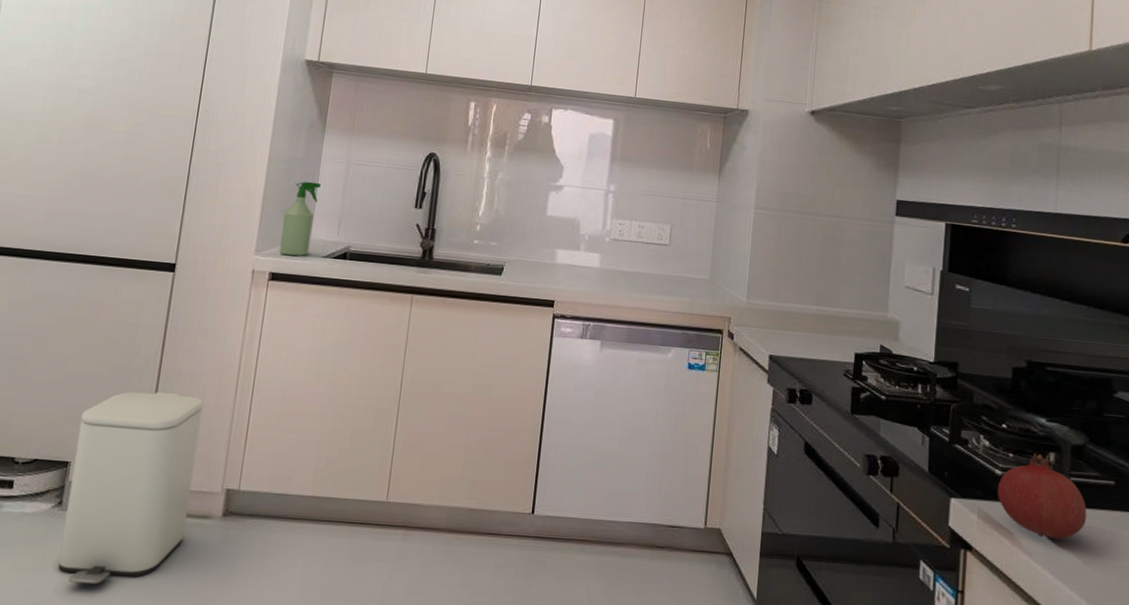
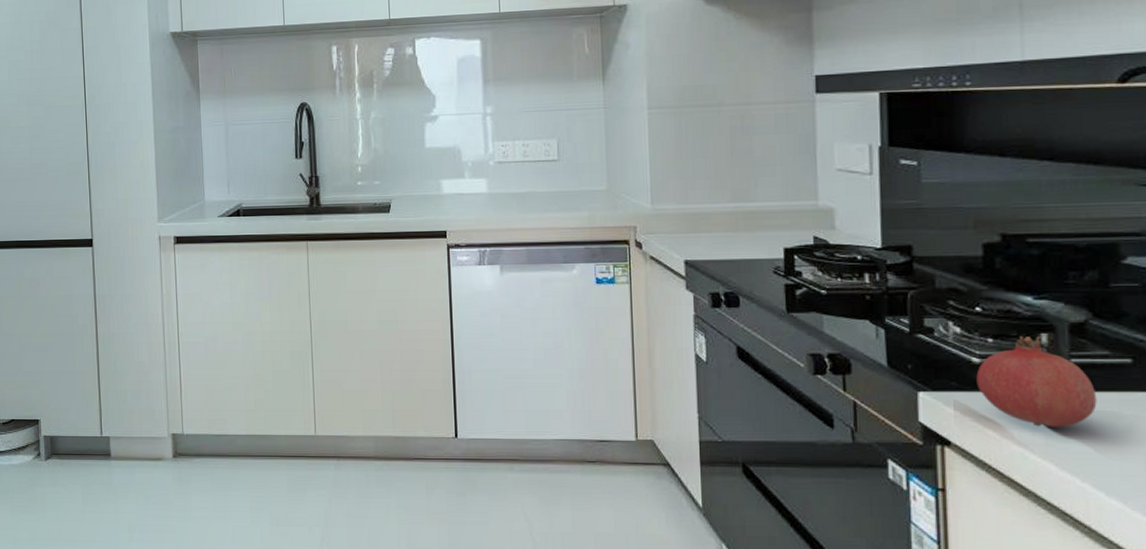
pedal bin: present [58,391,204,585] -> none [41,354,144,521]
spray bottle: present [279,181,322,257] -> none [177,147,206,219]

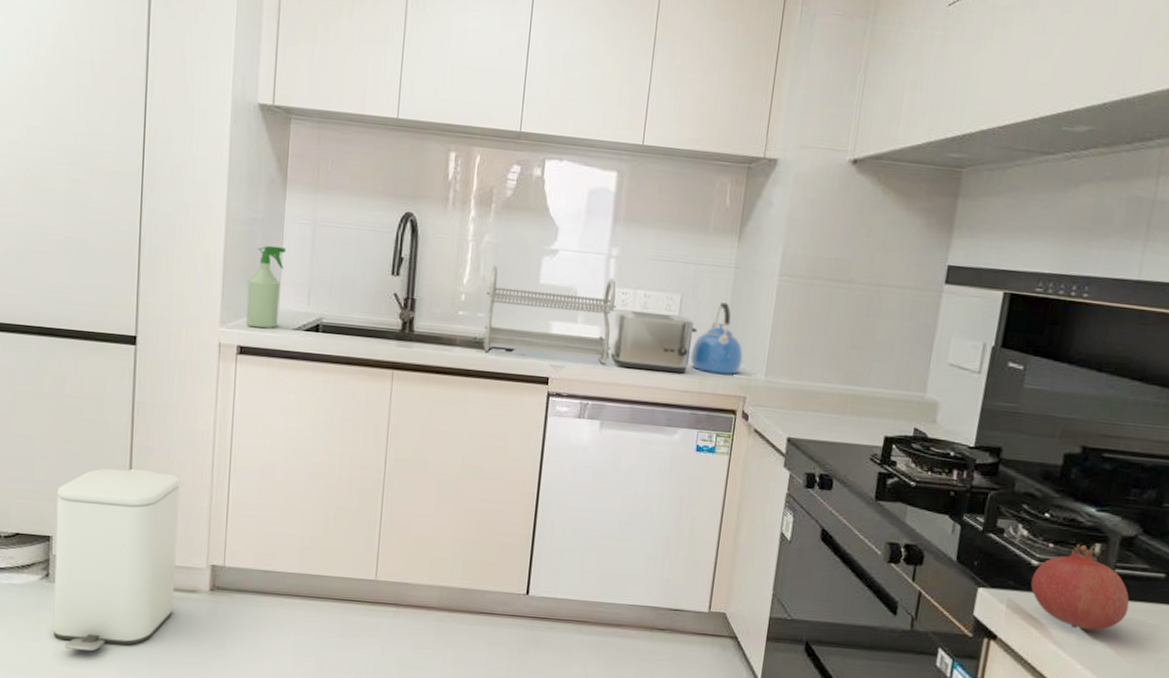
pedal bin: none [41,354,144,521] -> present [52,468,181,652]
spray bottle: none [177,147,206,219] -> present [246,245,287,329]
dish rack: none [379,134,500,215] -> present [482,265,617,363]
toaster: none [498,158,578,214] -> present [610,309,698,374]
kettle: none [575,141,627,209] -> present [690,302,743,375]

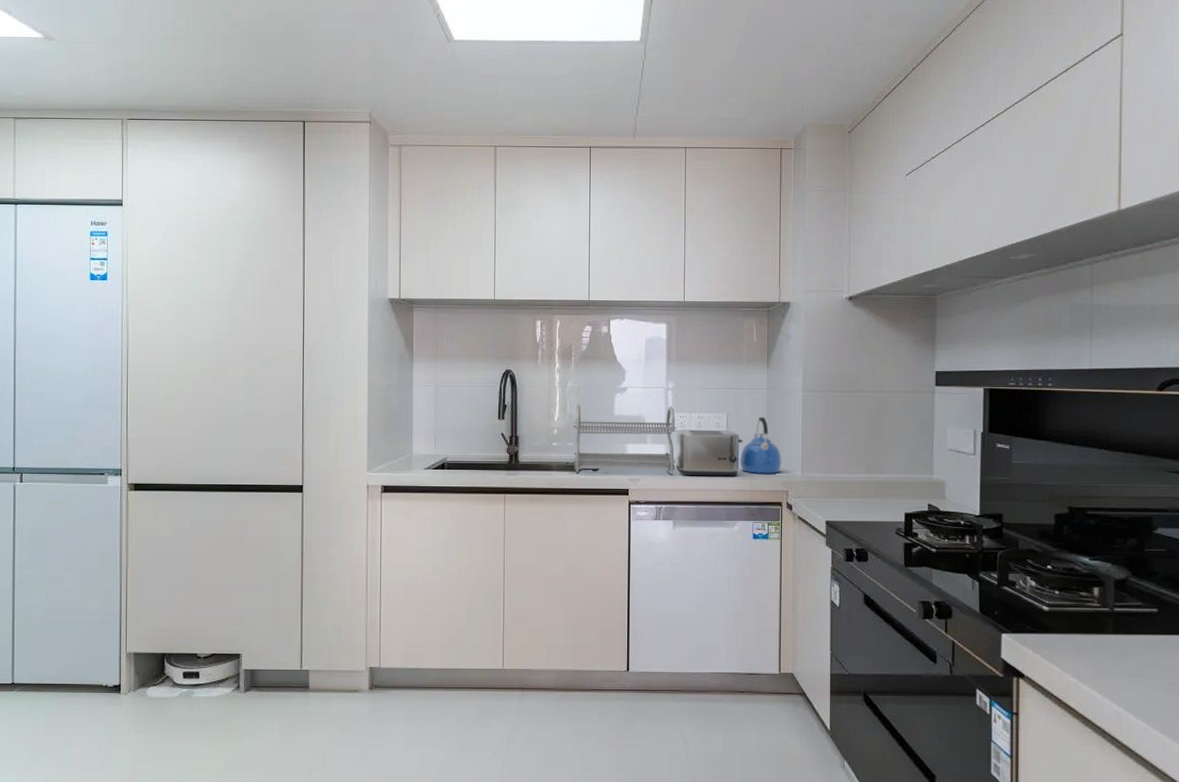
pedal bin: present [52,468,181,652] -> none [243,593,342,750]
spray bottle: present [246,245,287,329] -> none [387,405,416,470]
fruit: present [1030,543,1130,631] -> none [1045,589,1132,663]

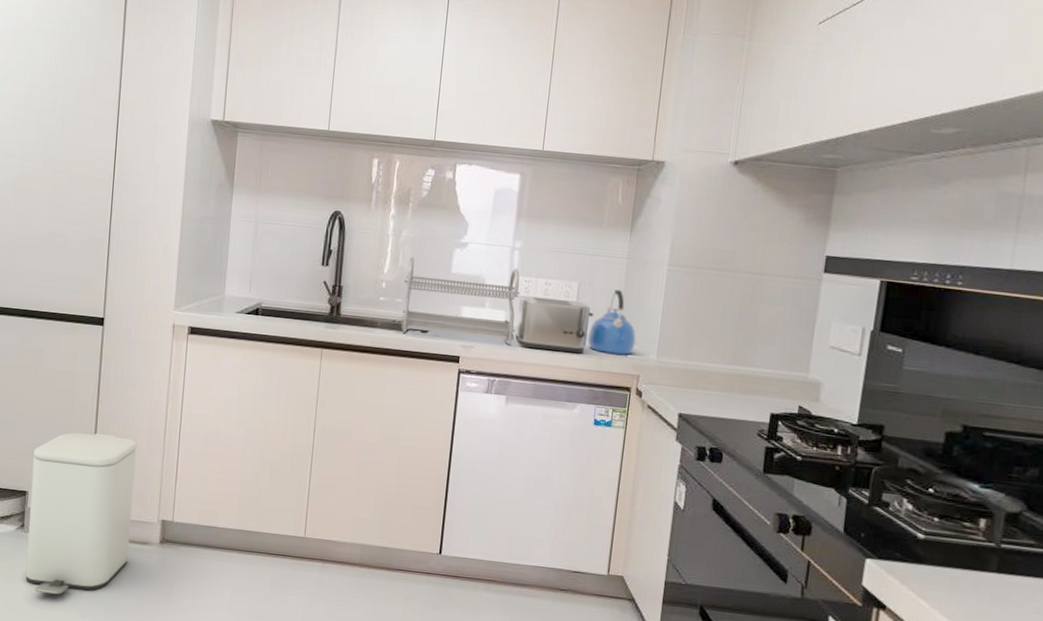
pedal bin: none [243,593,342,750] -> present [25,432,138,595]

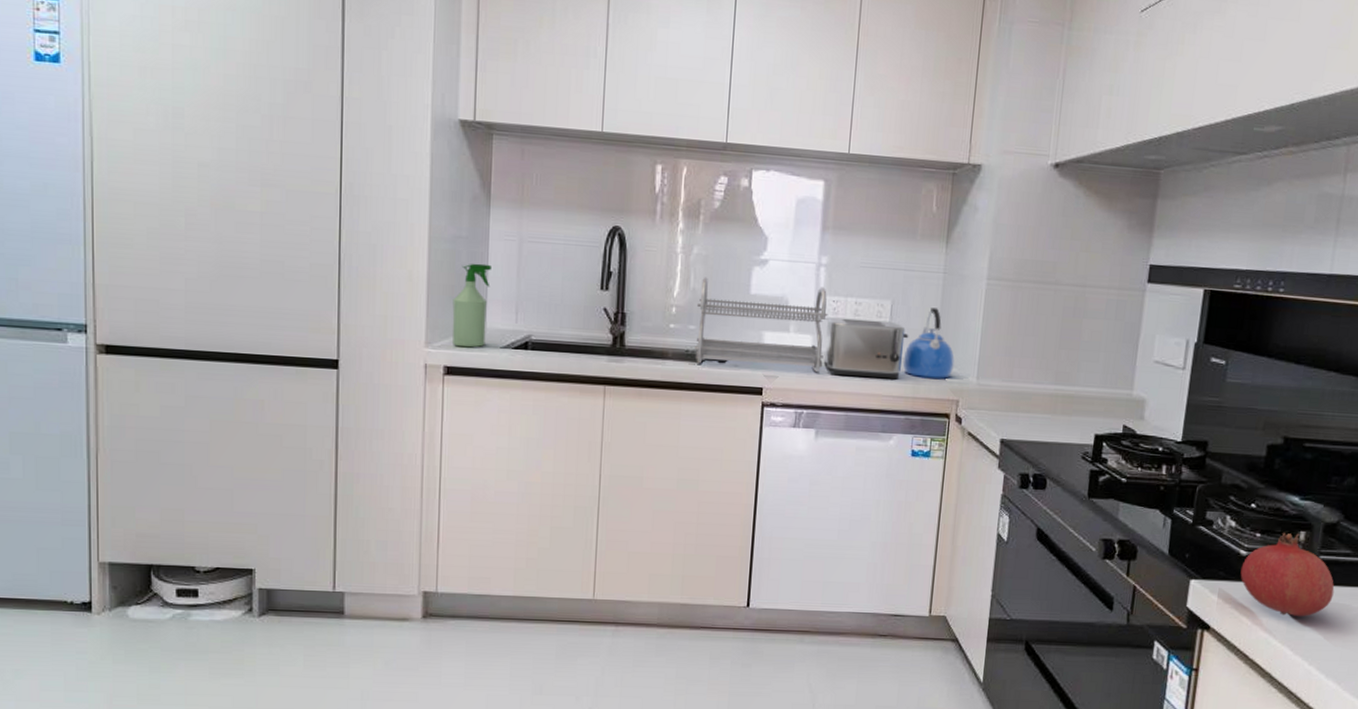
pedal bin: present [25,432,138,595] -> none [258,497,389,687]
spray bottle: none [197,240,233,312] -> present [452,263,493,348]
fruit: none [917,518,1017,604] -> present [1240,532,1335,616]

